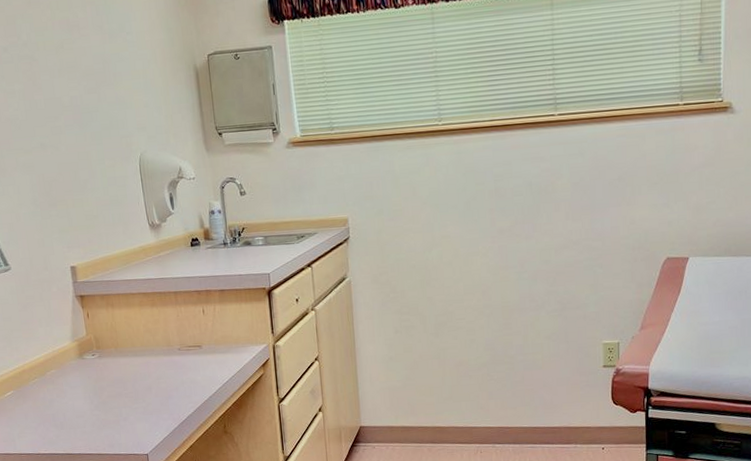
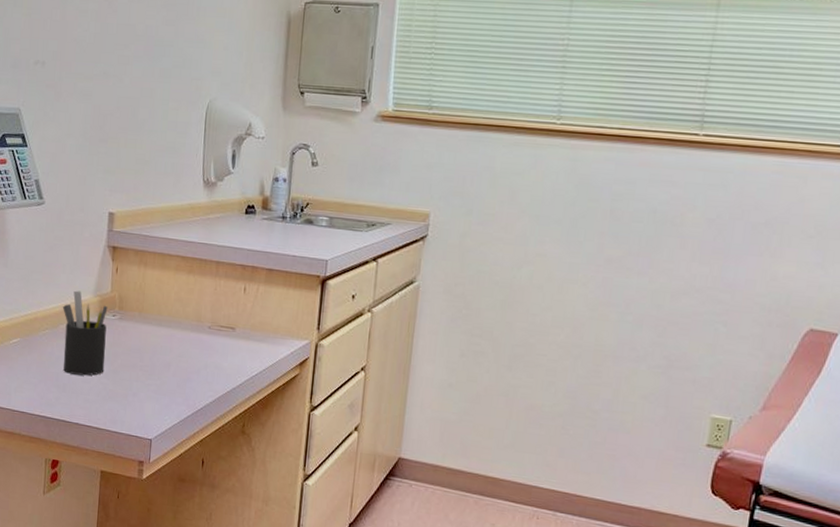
pen holder: none [45,339,95,413] -> present [62,290,108,376]

